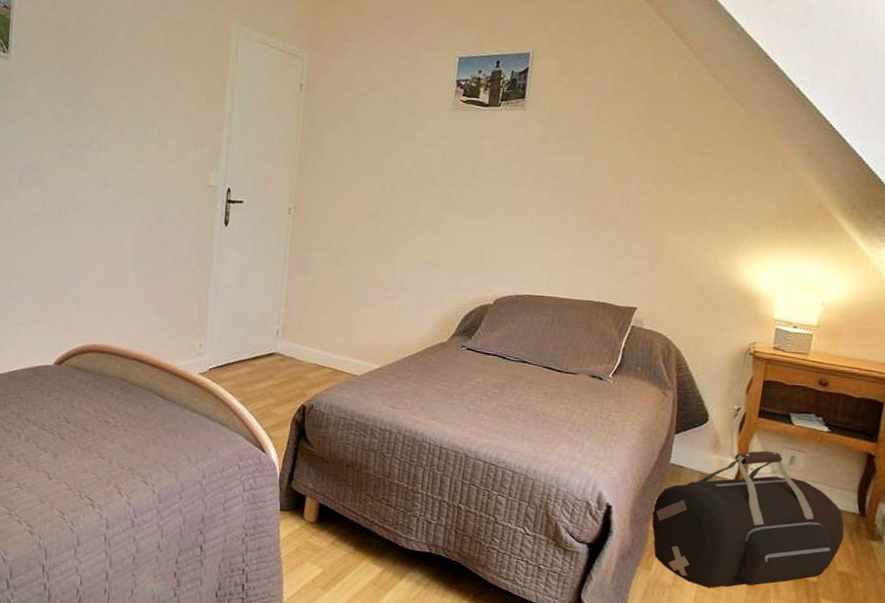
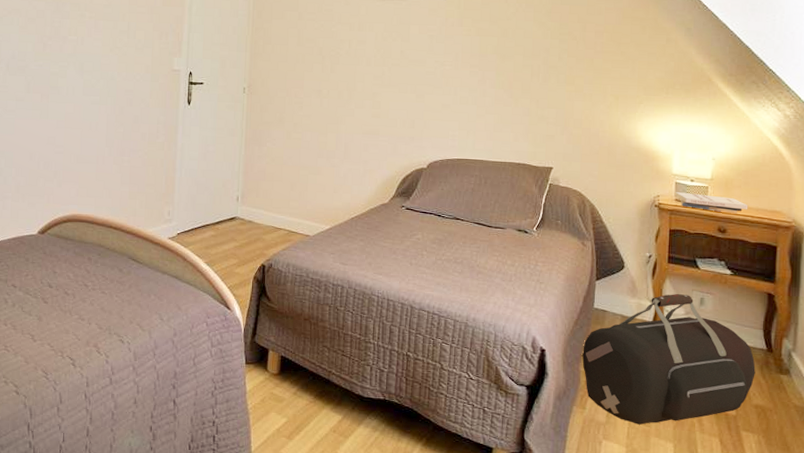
books: none [773,338,857,366] -> present [674,191,748,214]

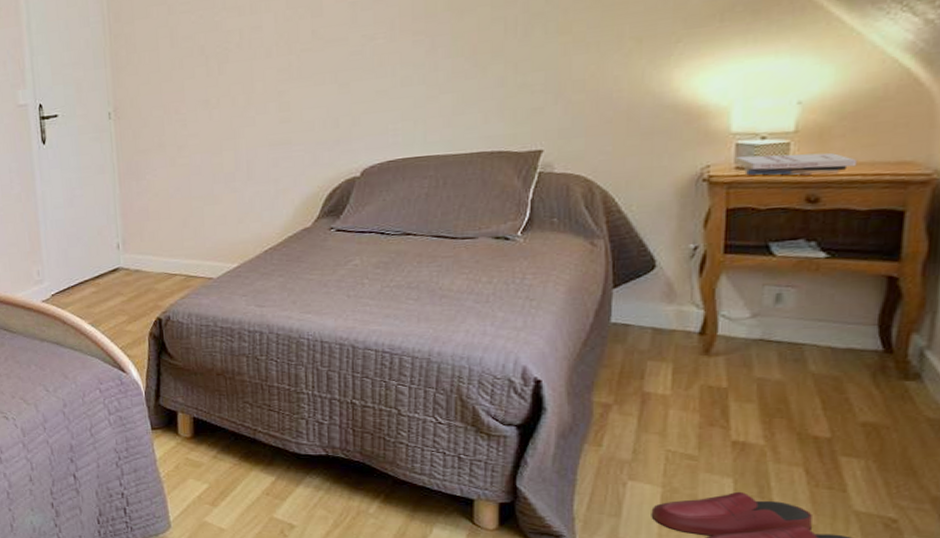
duffel bag: present [582,293,756,425] -> none [595,291,864,459]

